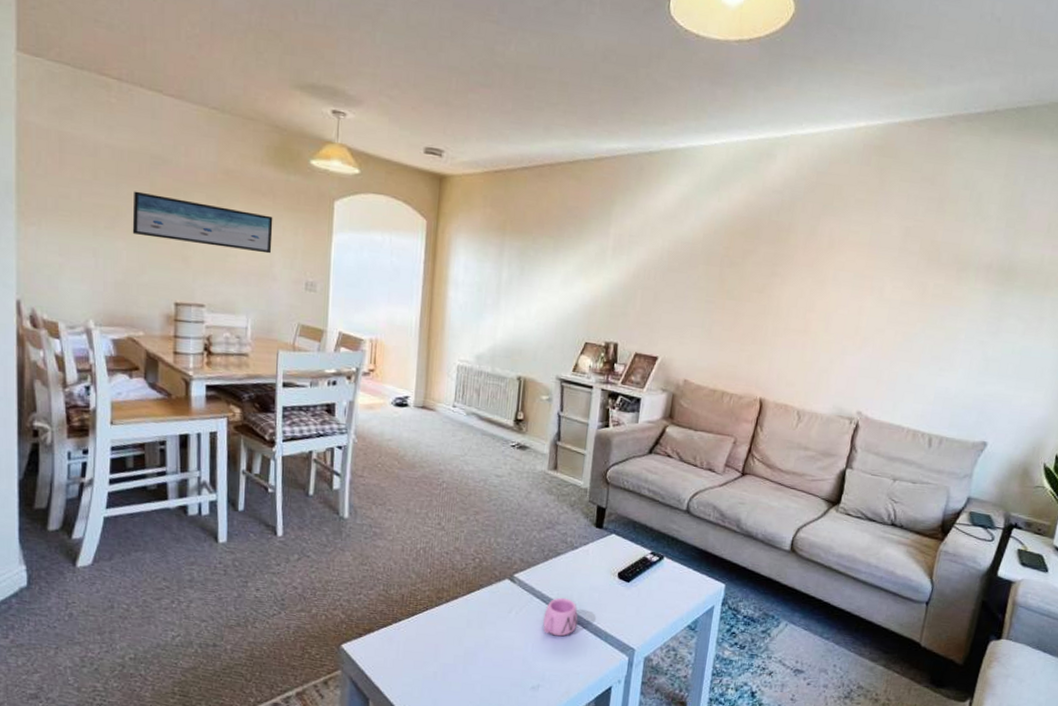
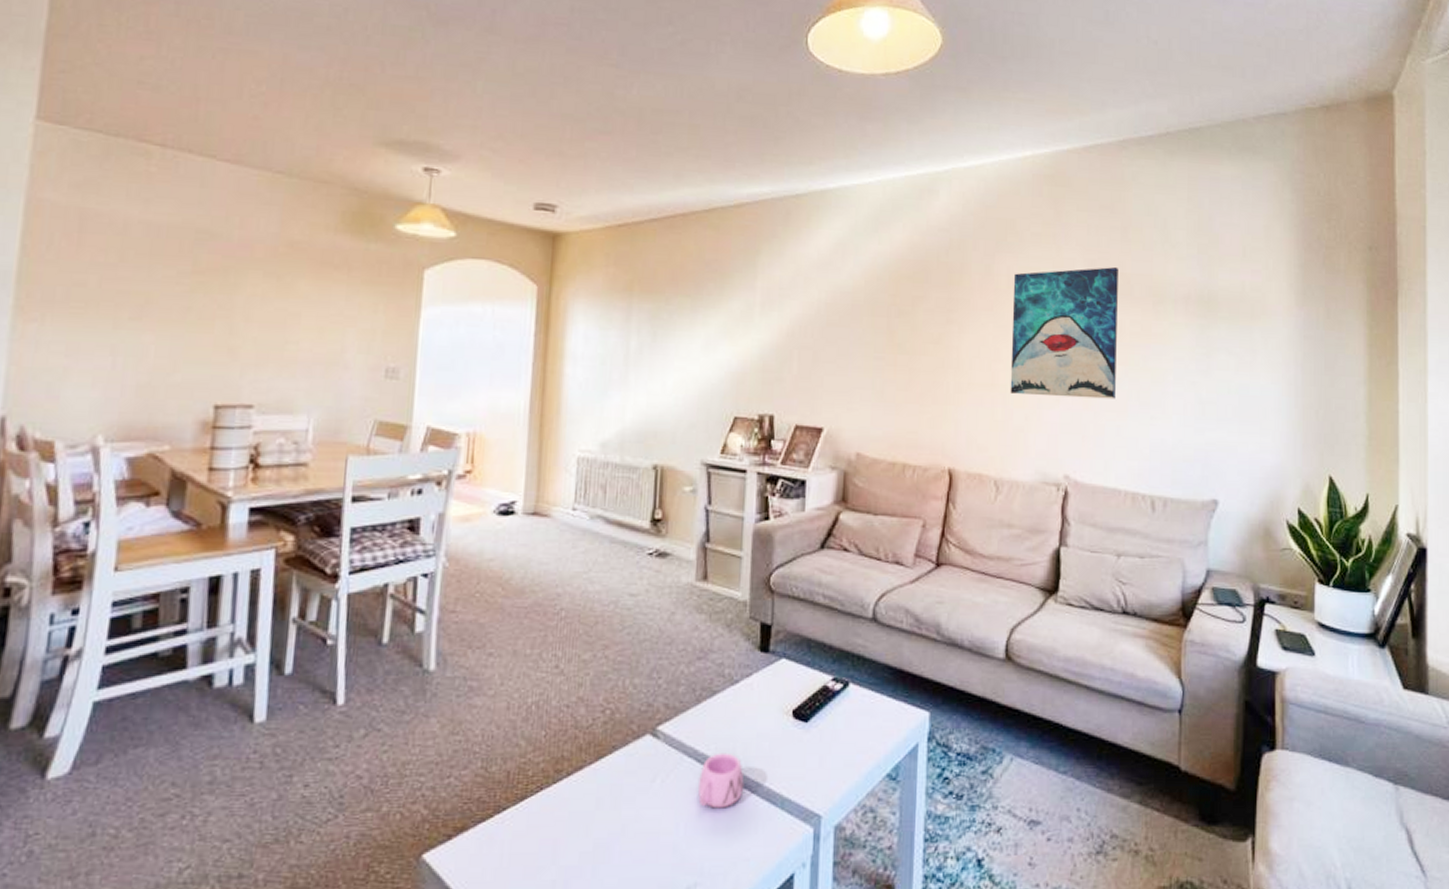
wall art: present [132,191,273,254] -> none [164,272,347,337]
wall art: none [819,234,930,351] -> present [1010,267,1118,399]

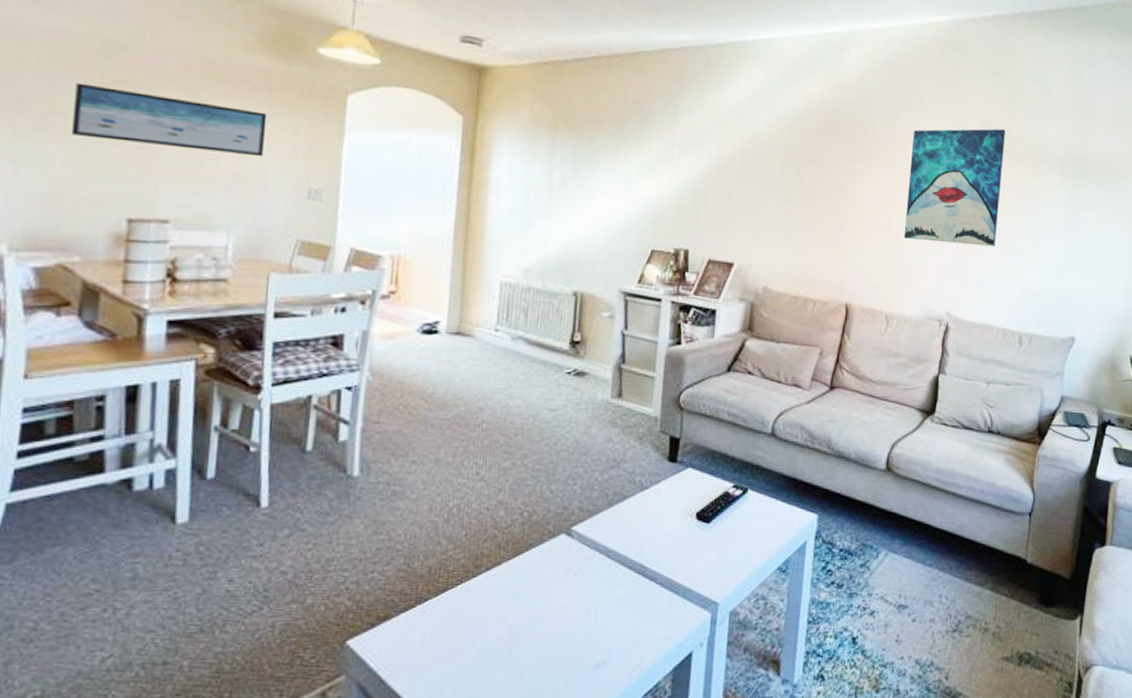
wall art: none [164,272,347,337] -> present [70,82,267,157]
mug: present [698,752,744,809] -> none [608,549,650,598]

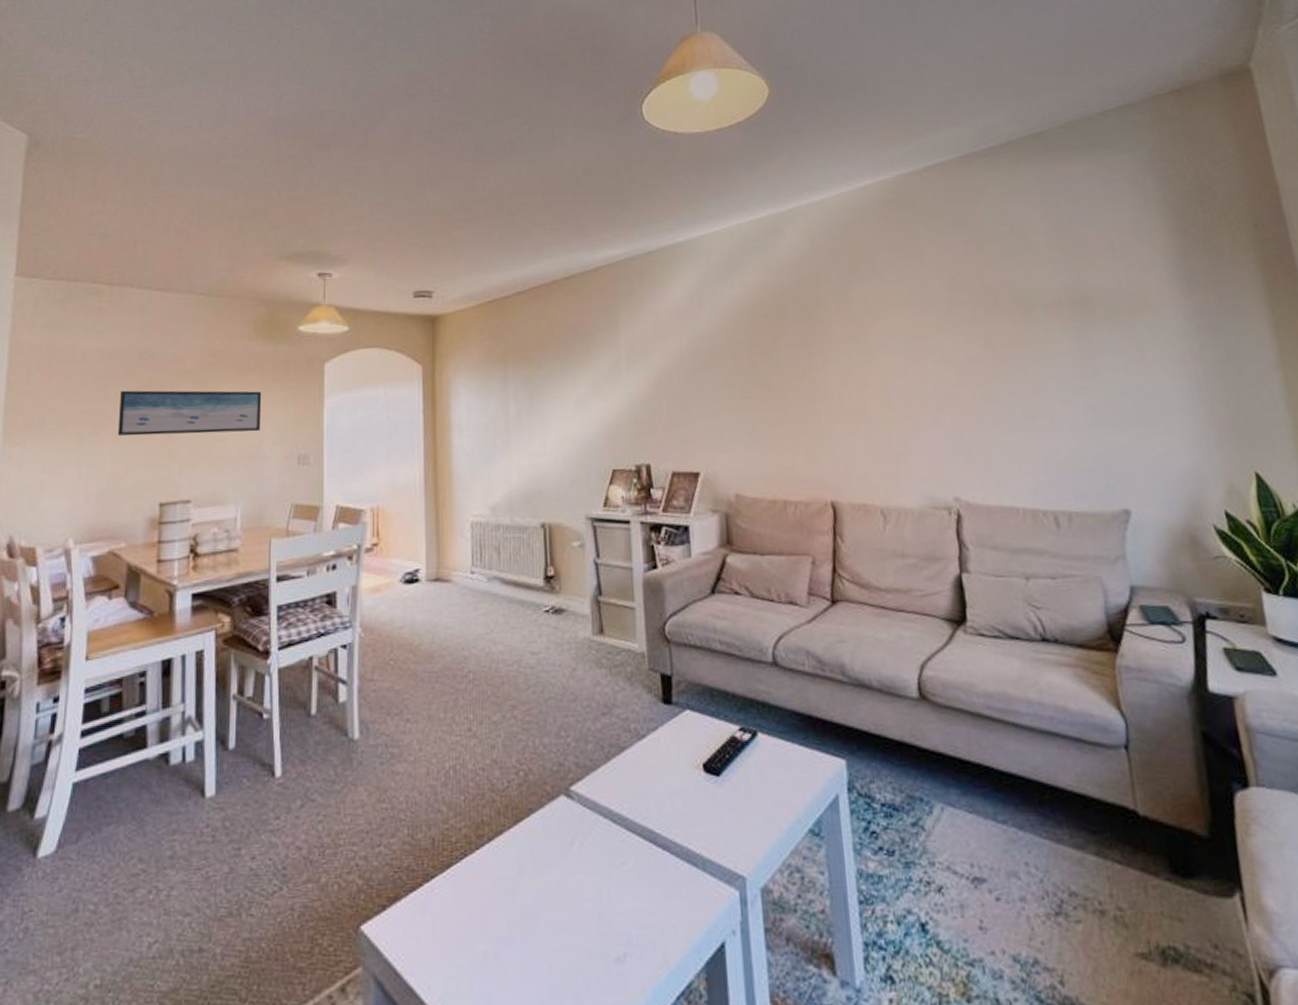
wall art: present [903,128,1006,247] -> none [870,281,997,419]

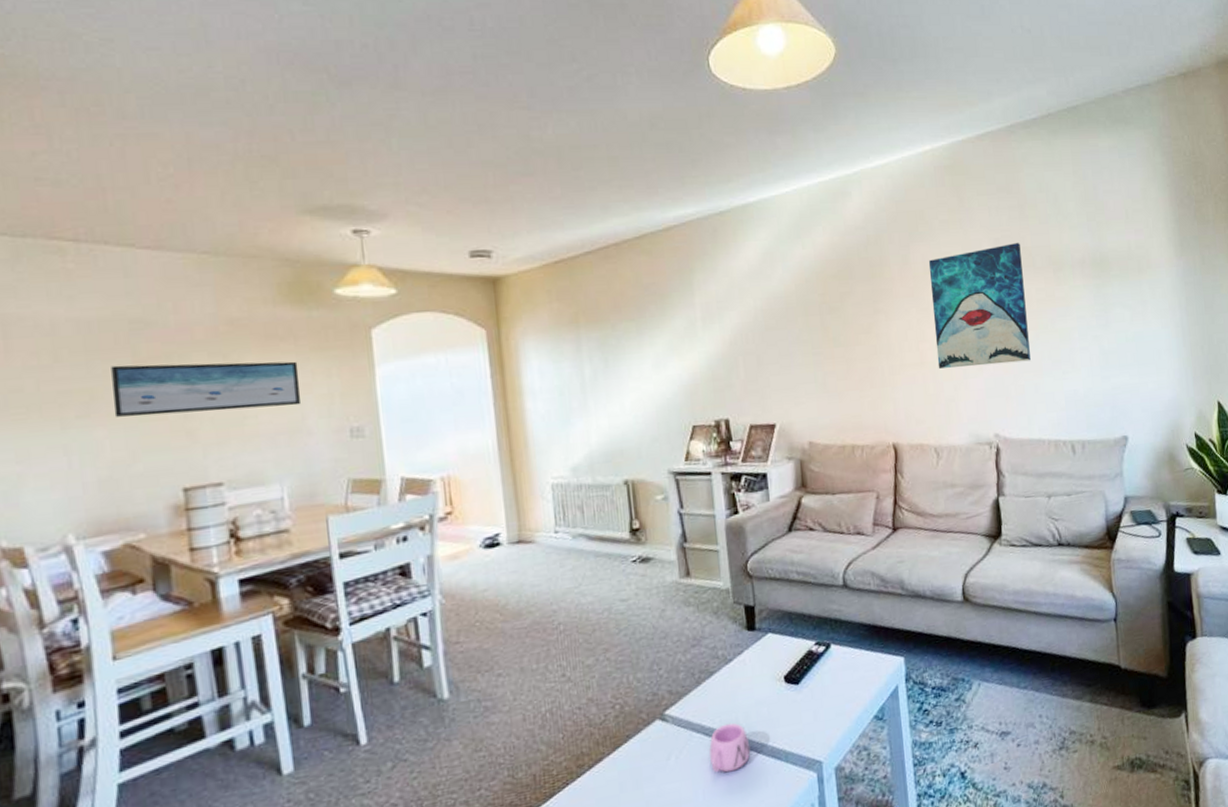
mug: none [617,811,663,872] -> present [709,723,751,772]
wall art: none [870,281,997,419] -> present [928,243,1031,369]

